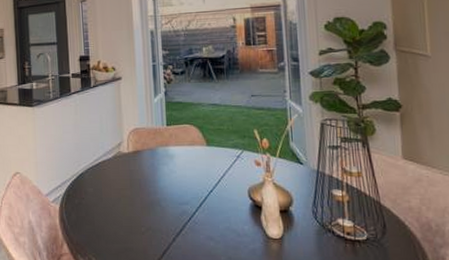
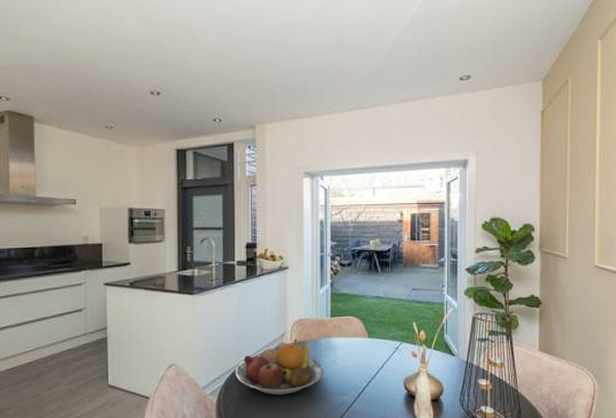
fruit bowl: none [75,147,163,203] -> present [235,338,324,395]

